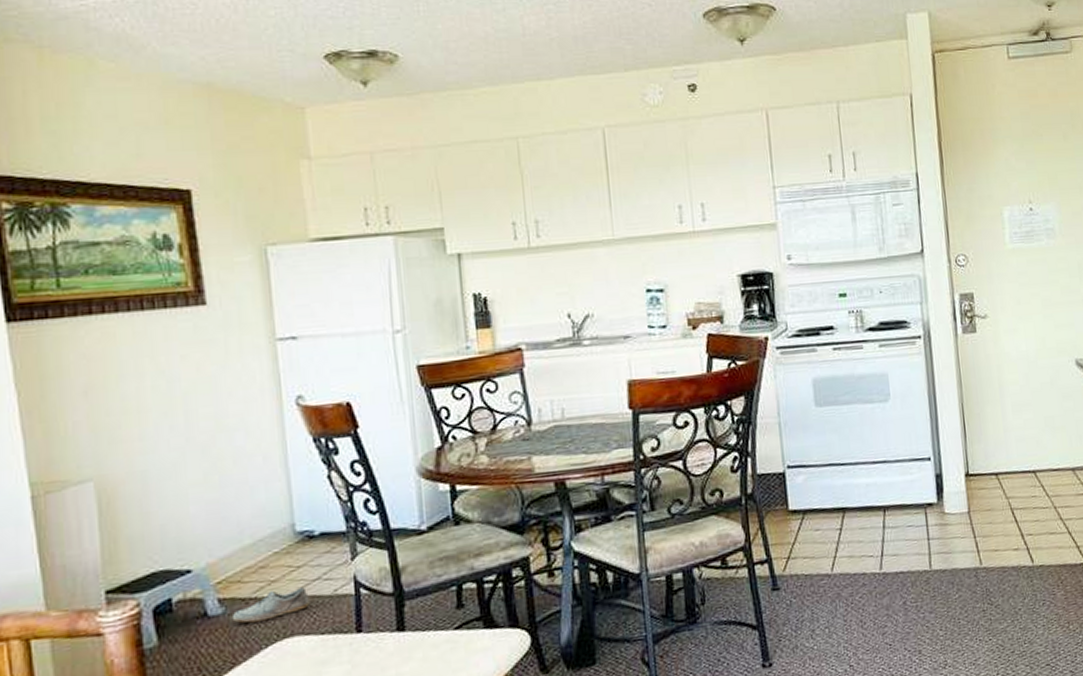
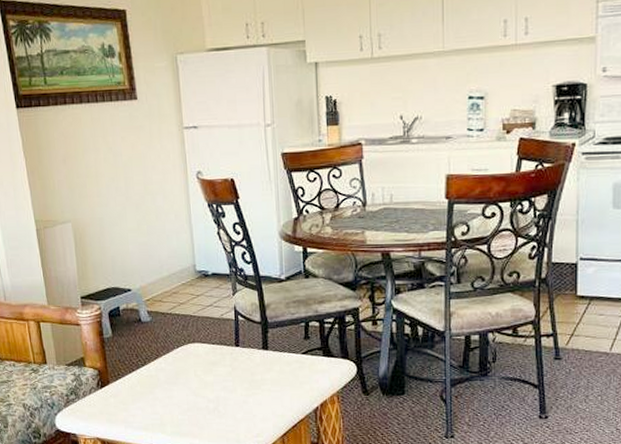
shoe: present [231,587,310,623] -> none [156,309,205,330]

